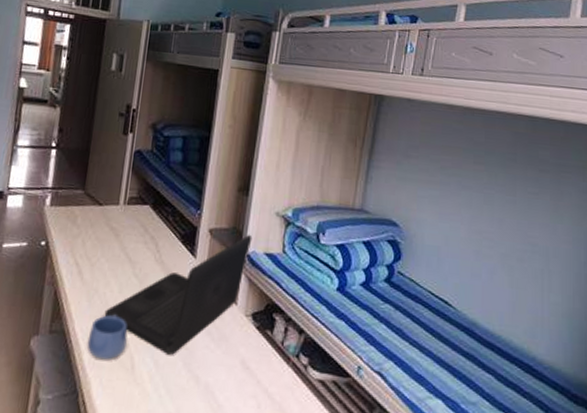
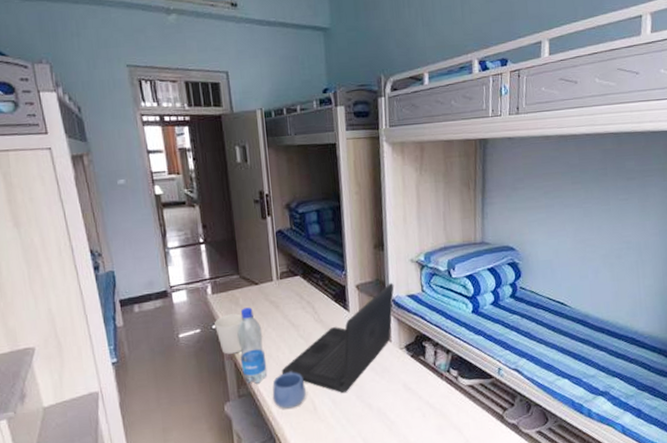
dixie cup: none [43,232,76,280] -> present [214,313,242,355]
bottle: none [60,228,95,321] -> present [237,307,268,384]

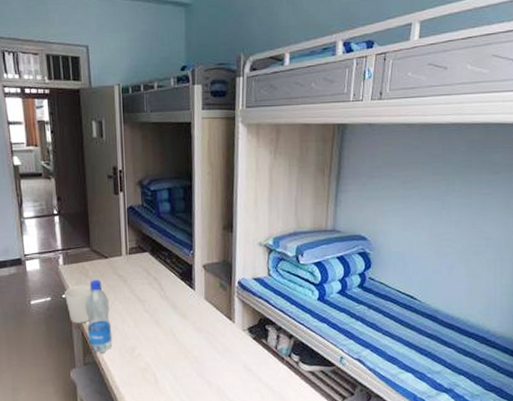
mug: present [272,371,306,409] -> none [116,344,148,379]
laptop: present [281,282,394,393] -> none [126,264,241,368]

